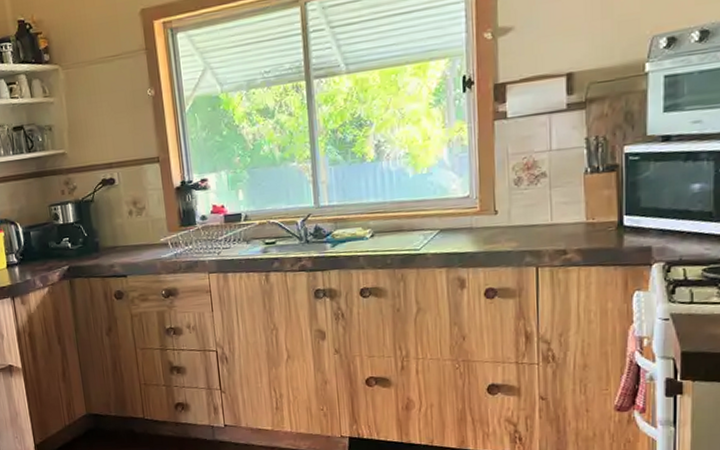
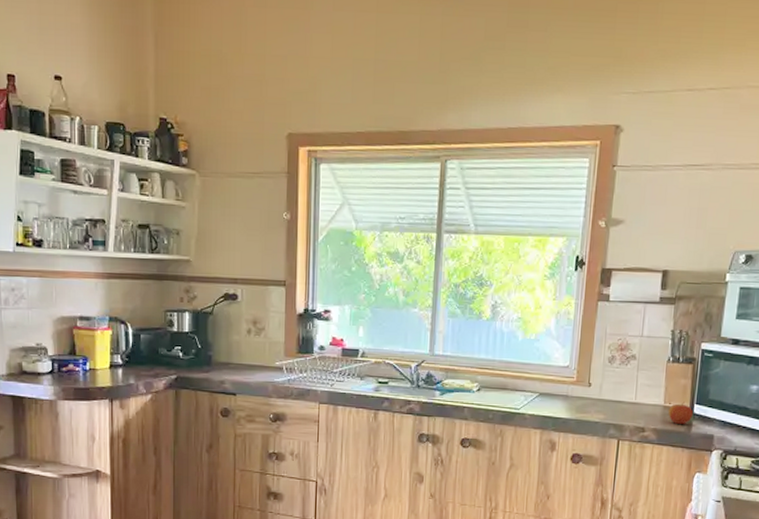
apple: none [592,214,622,241] -> present [668,401,693,424]

